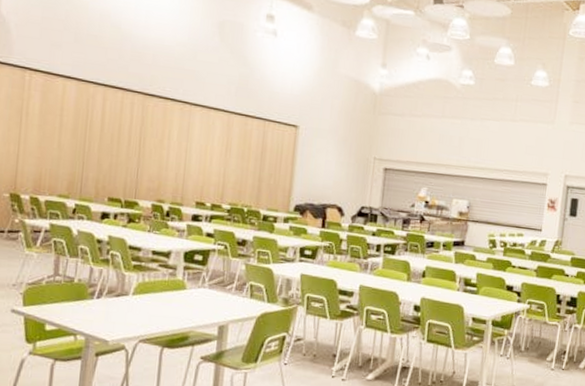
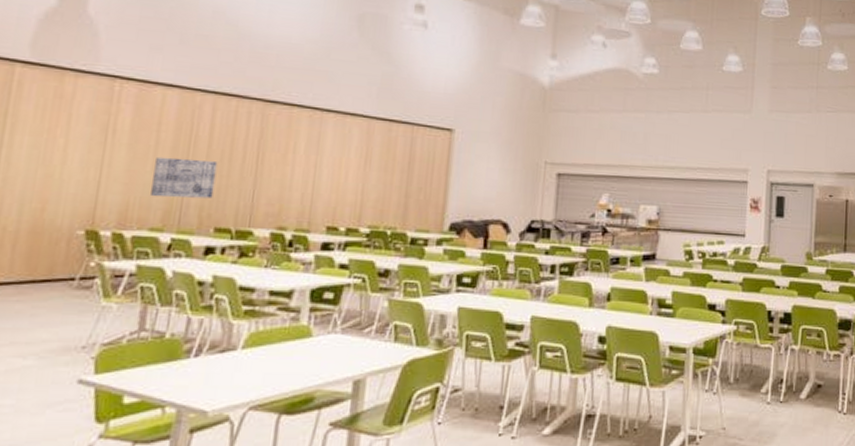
wall art: none [58,136,109,174] -> present [151,156,218,199]

